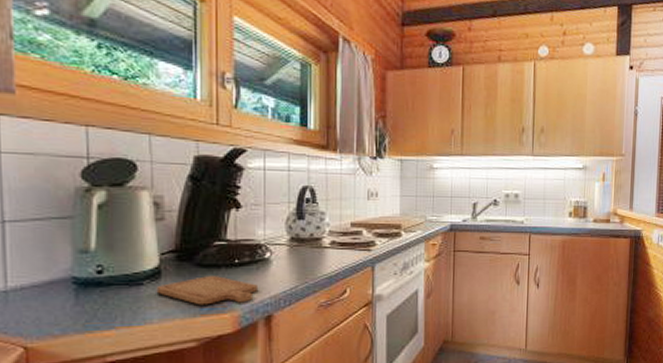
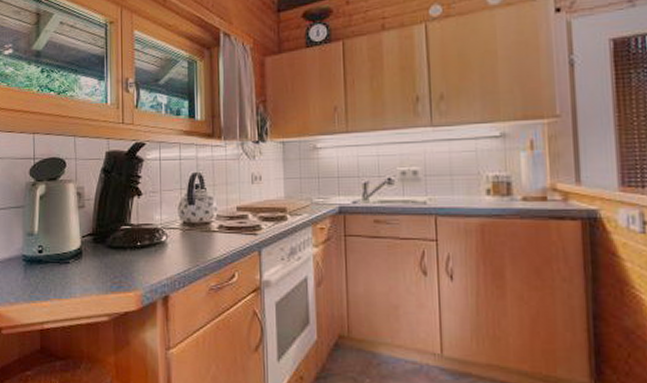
chopping board: present [156,276,259,305] -> none [79,257,157,283]

